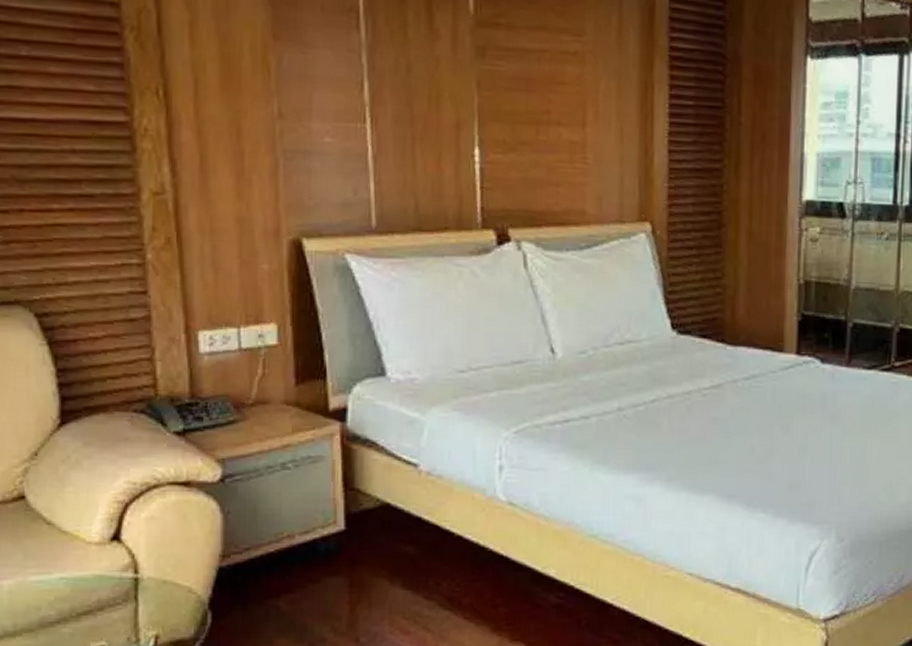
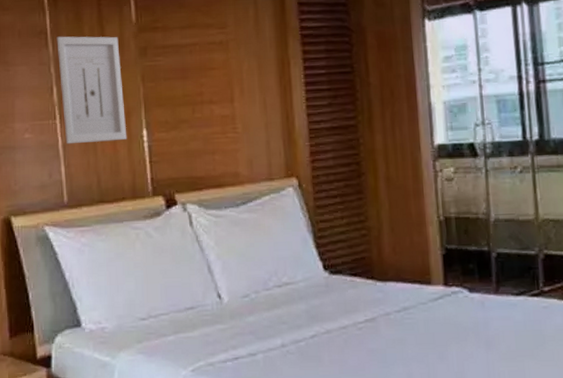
wall art: none [371,18,455,158] -> present [56,36,127,145]

